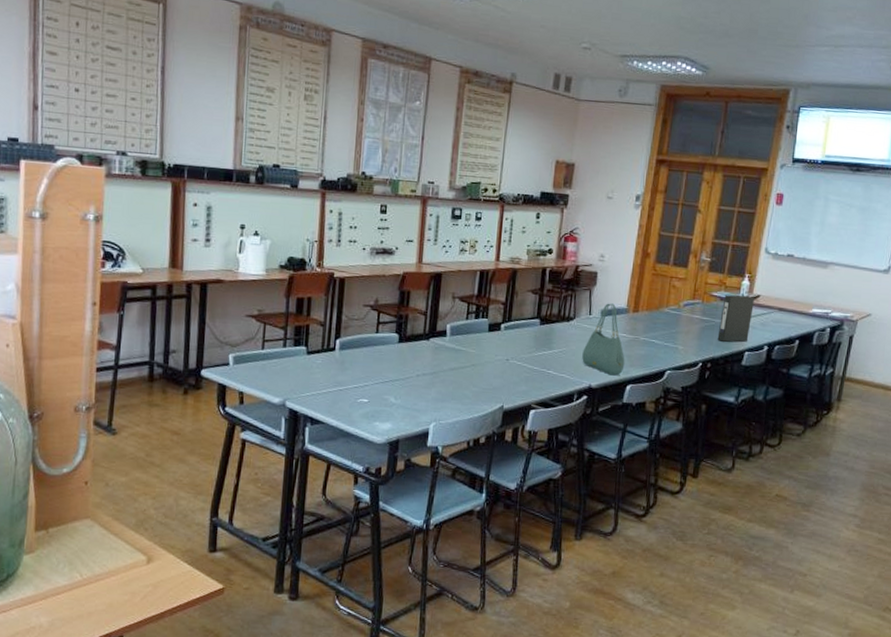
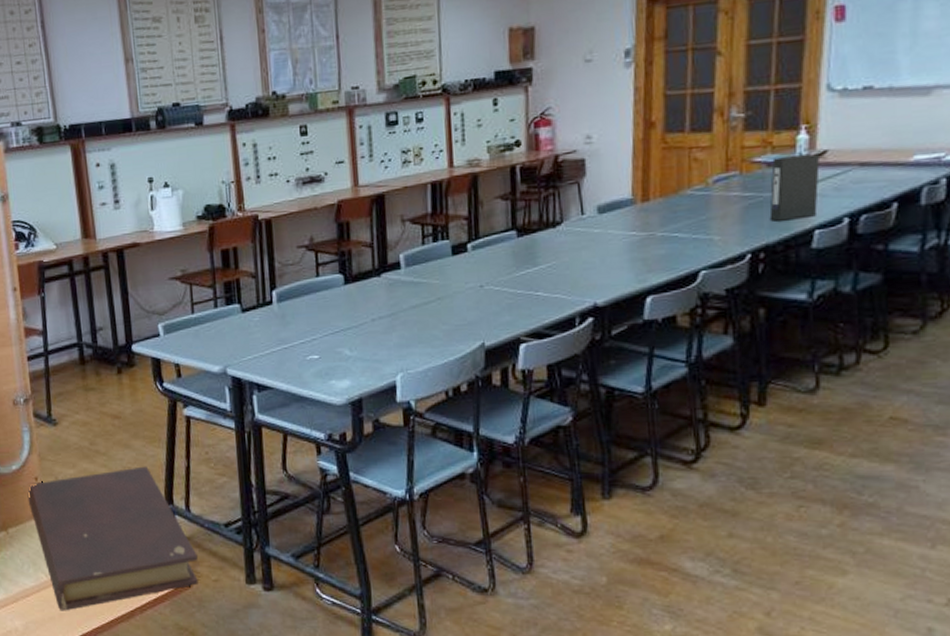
book: none [74,480,233,610] -> present [28,466,199,611]
handbag: present [582,303,625,376] -> none [579,195,640,287]

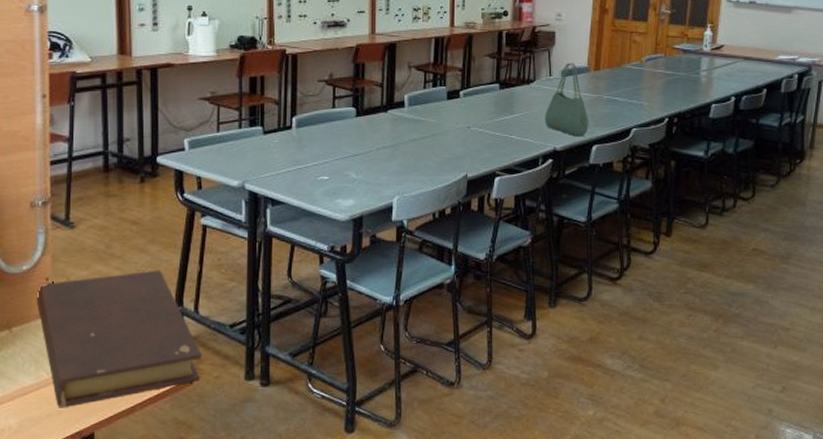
handbag: none [579,195,640,287] -> present [545,63,589,137]
binder: present [769,153,820,223] -> none [682,46,718,96]

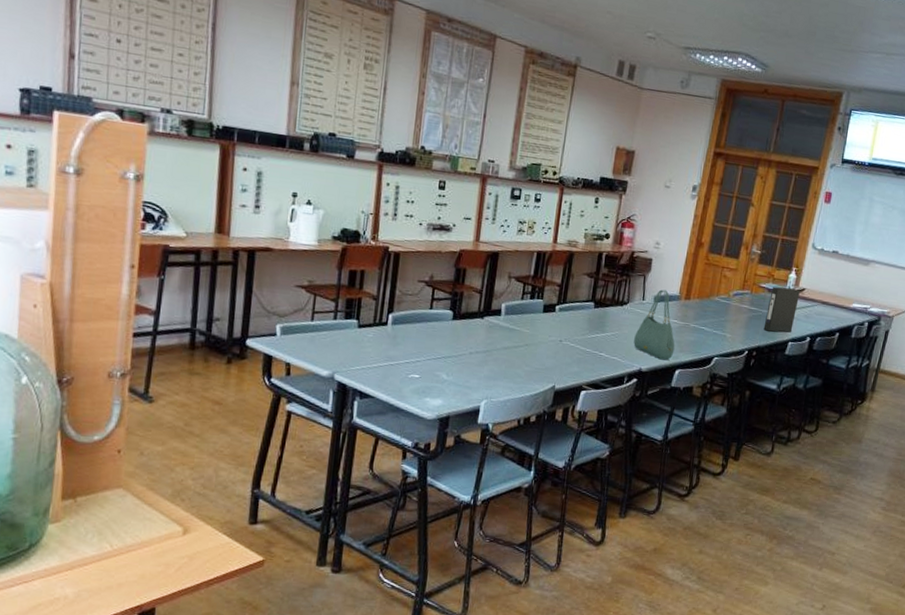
book: present [36,270,202,408] -> none [105,451,275,581]
binder: none [682,46,718,96] -> present [763,287,800,333]

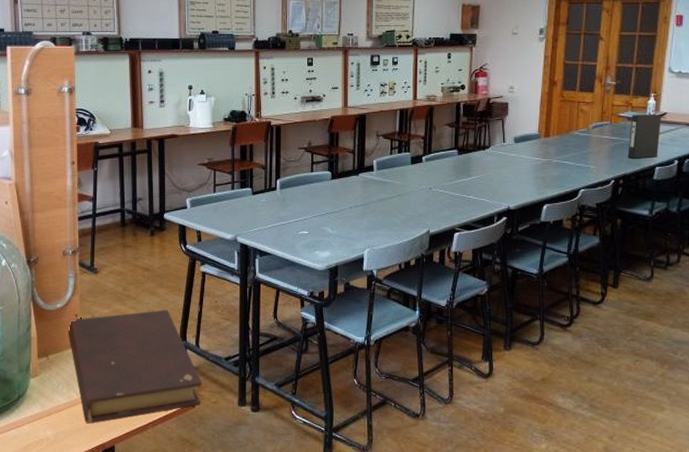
book: none [105,451,275,581] -> present [68,309,202,424]
handbag: present [633,289,675,360] -> none [499,130,540,197]

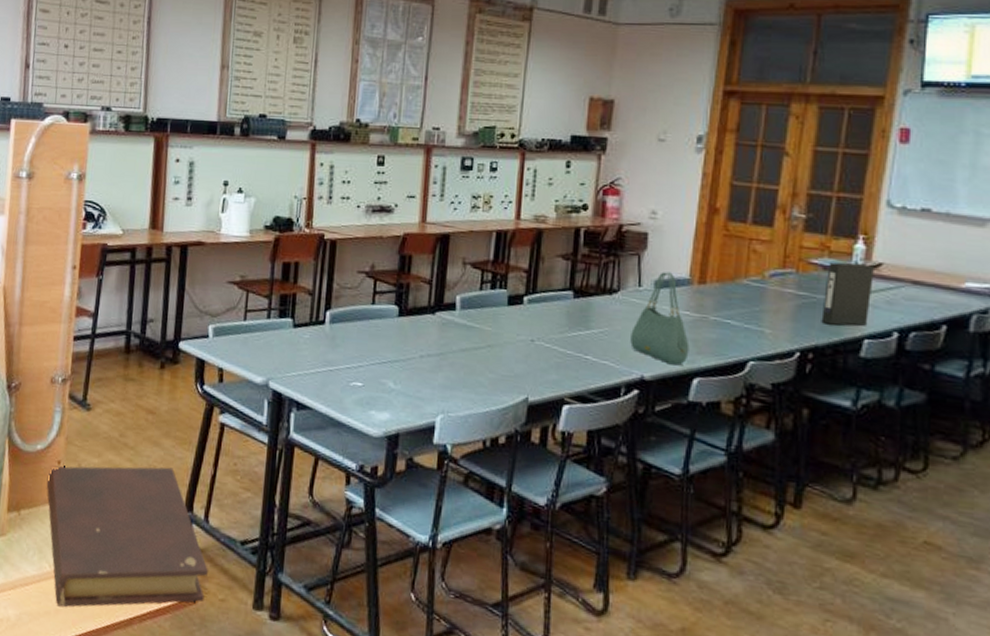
handbag: none [499,130,540,197] -> present [630,272,690,365]

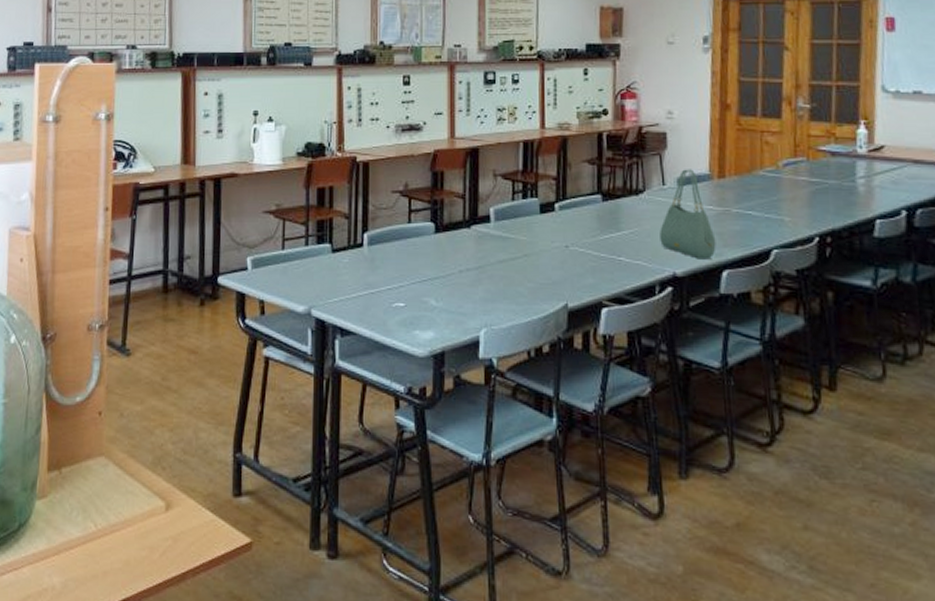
book: present [46,466,208,607] -> none [88,408,261,569]
binder: present [821,262,874,327] -> none [834,147,878,210]

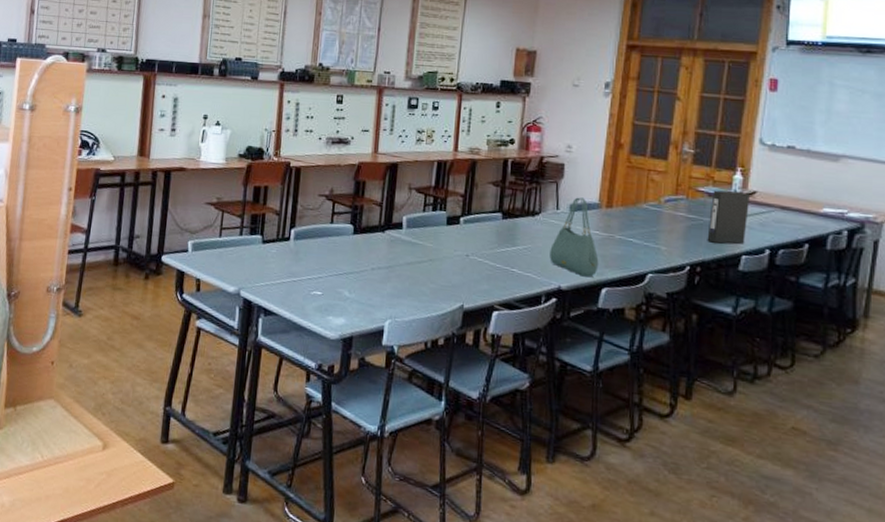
binder: none [834,147,878,210] -> present [707,190,750,245]

